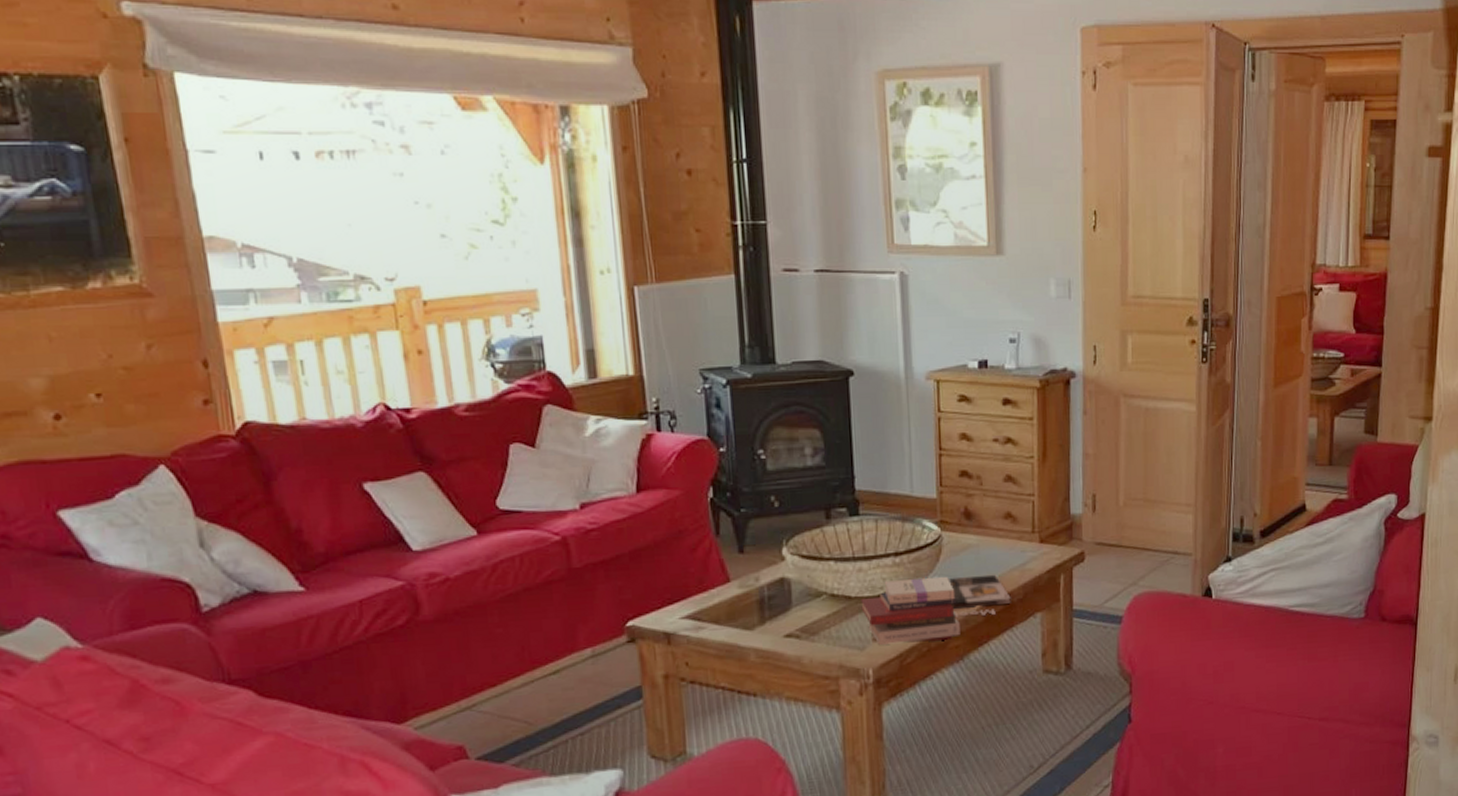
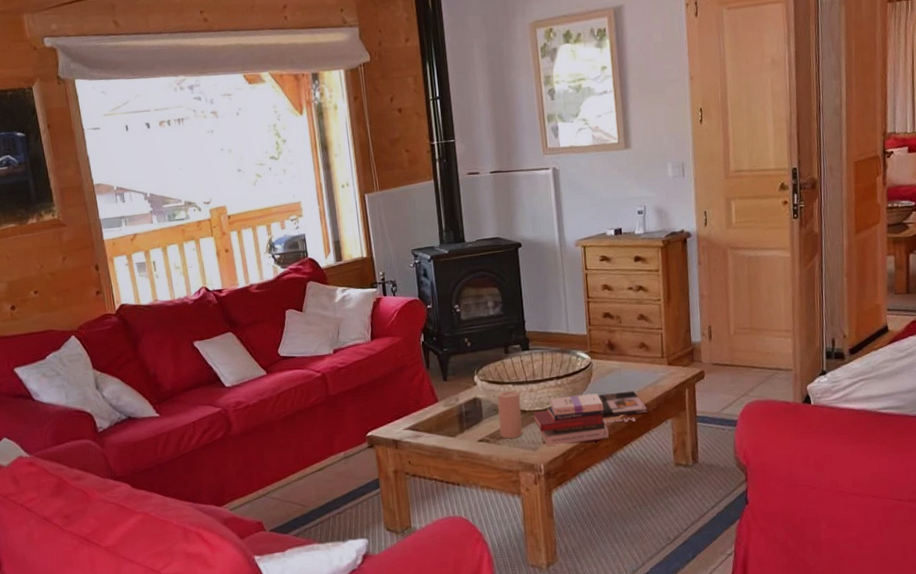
candle: none [812,569,846,634] -> present [497,390,523,439]

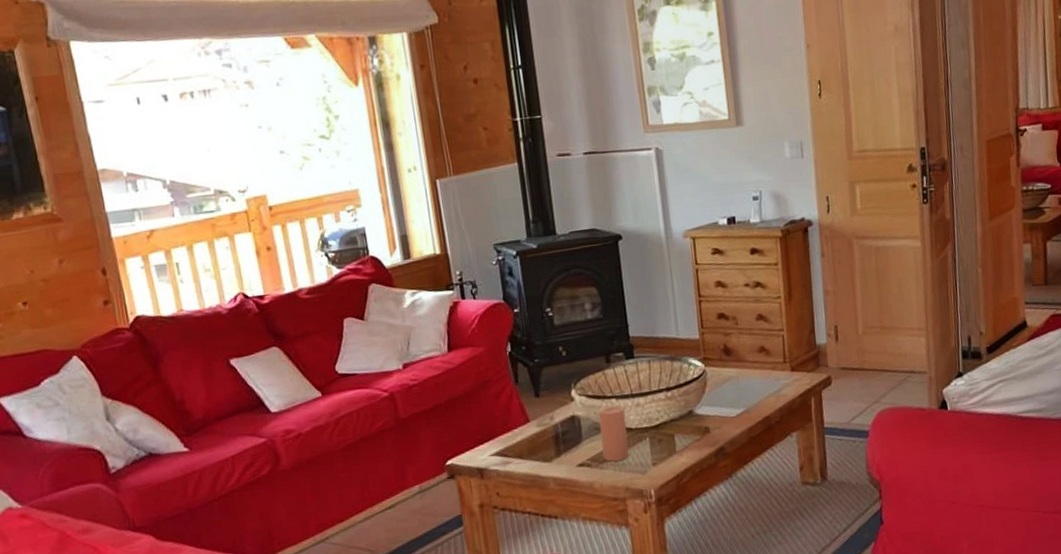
books: present [533,393,609,446] -> none [640,405,728,468]
magazine: present [597,390,647,425] -> none [713,401,770,442]

